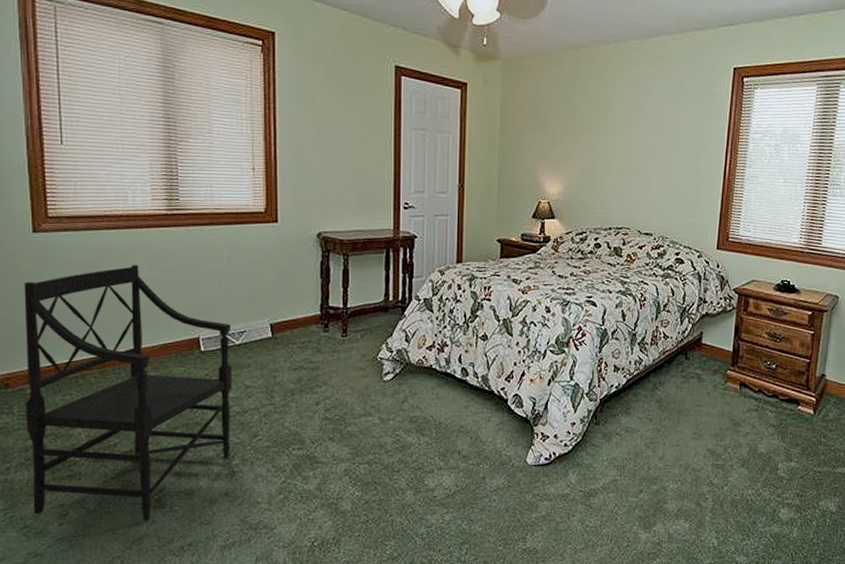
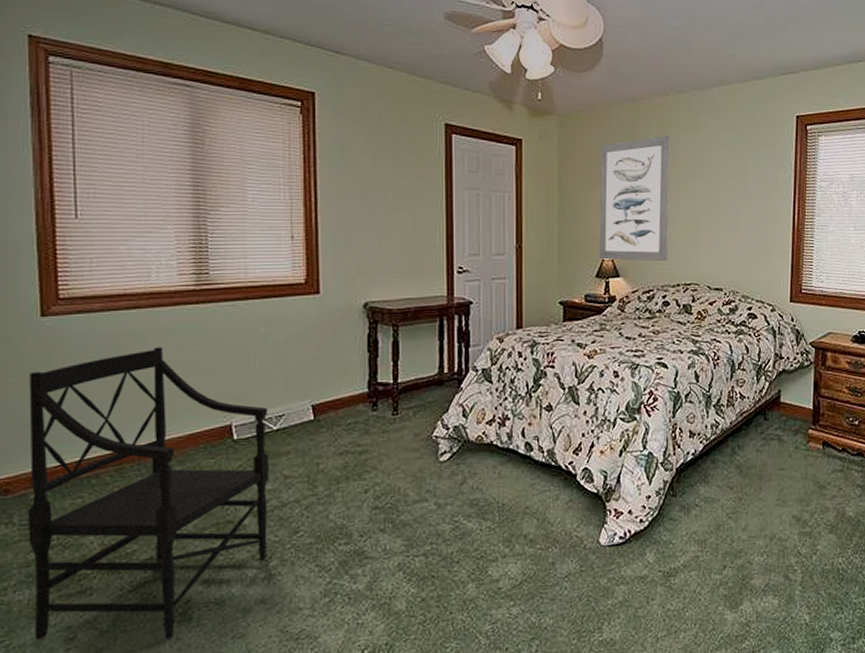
wall art: none [535,83,610,206] -> present [598,135,671,262]

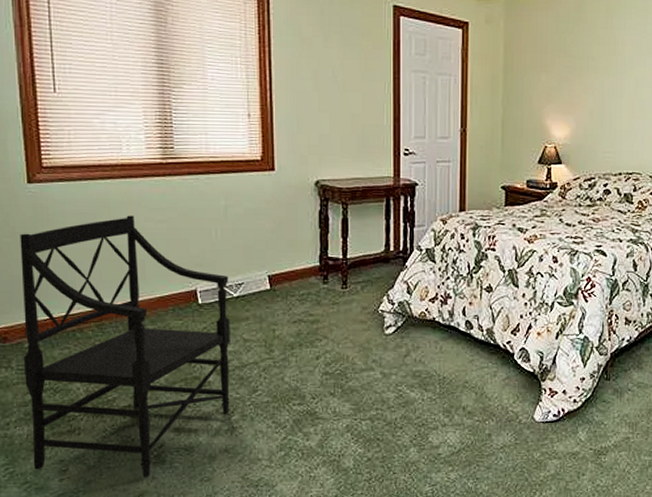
wall art: present [598,135,671,262] -> none [541,20,619,150]

